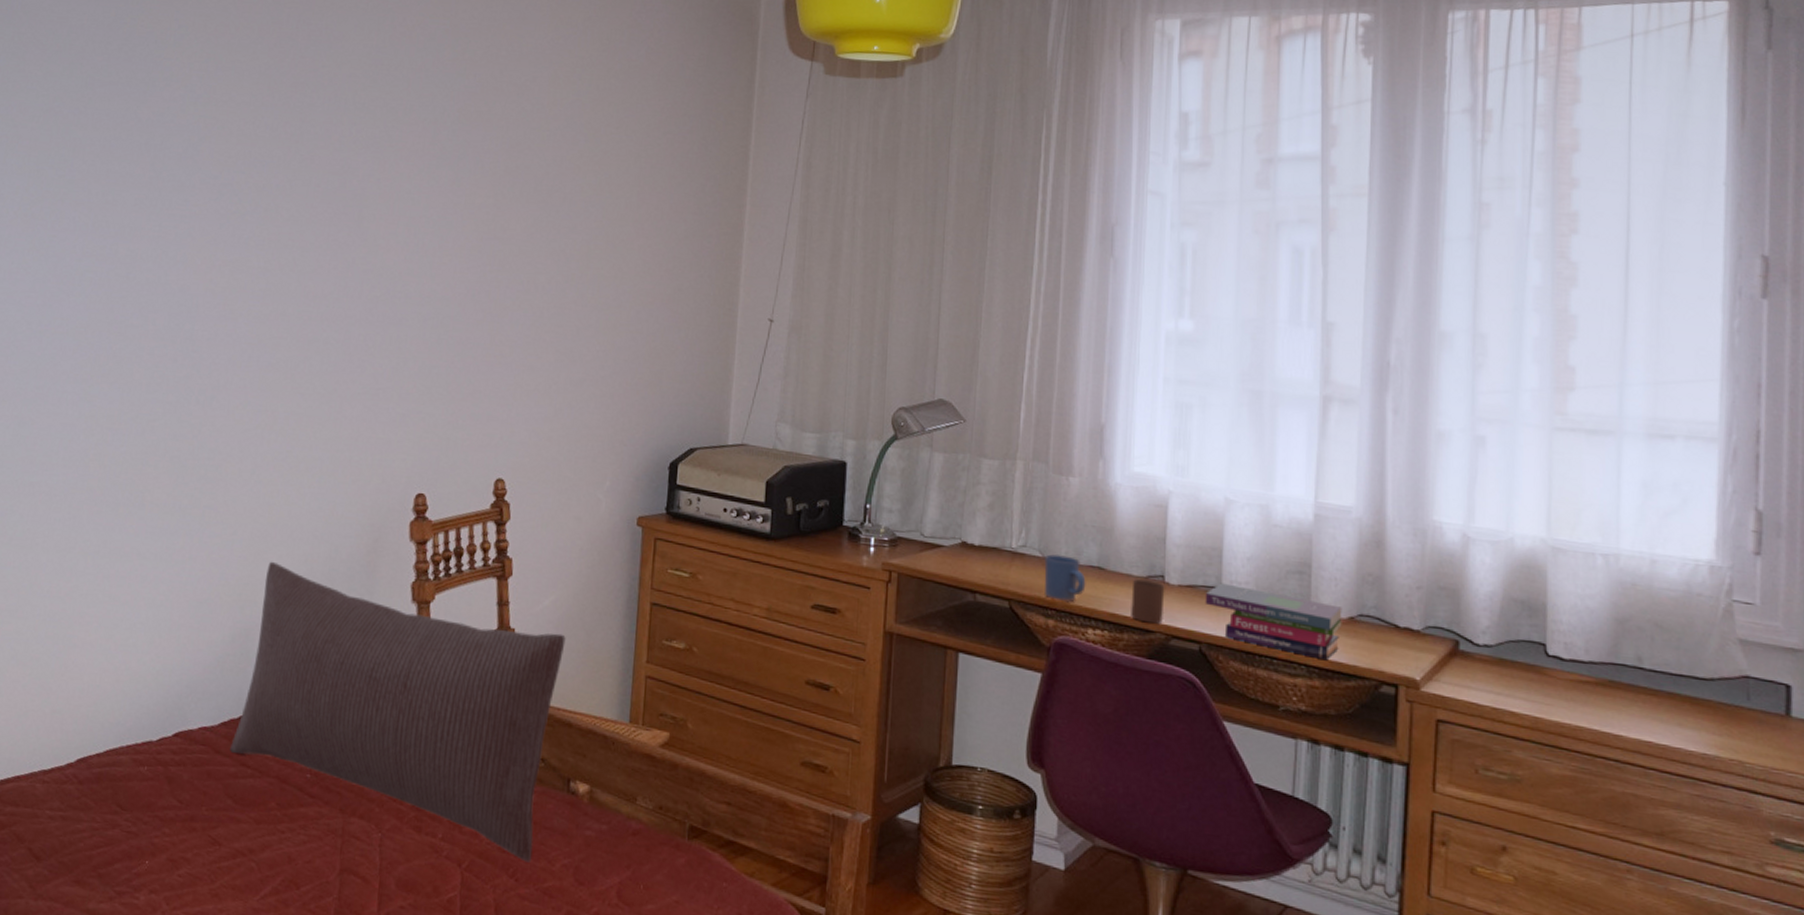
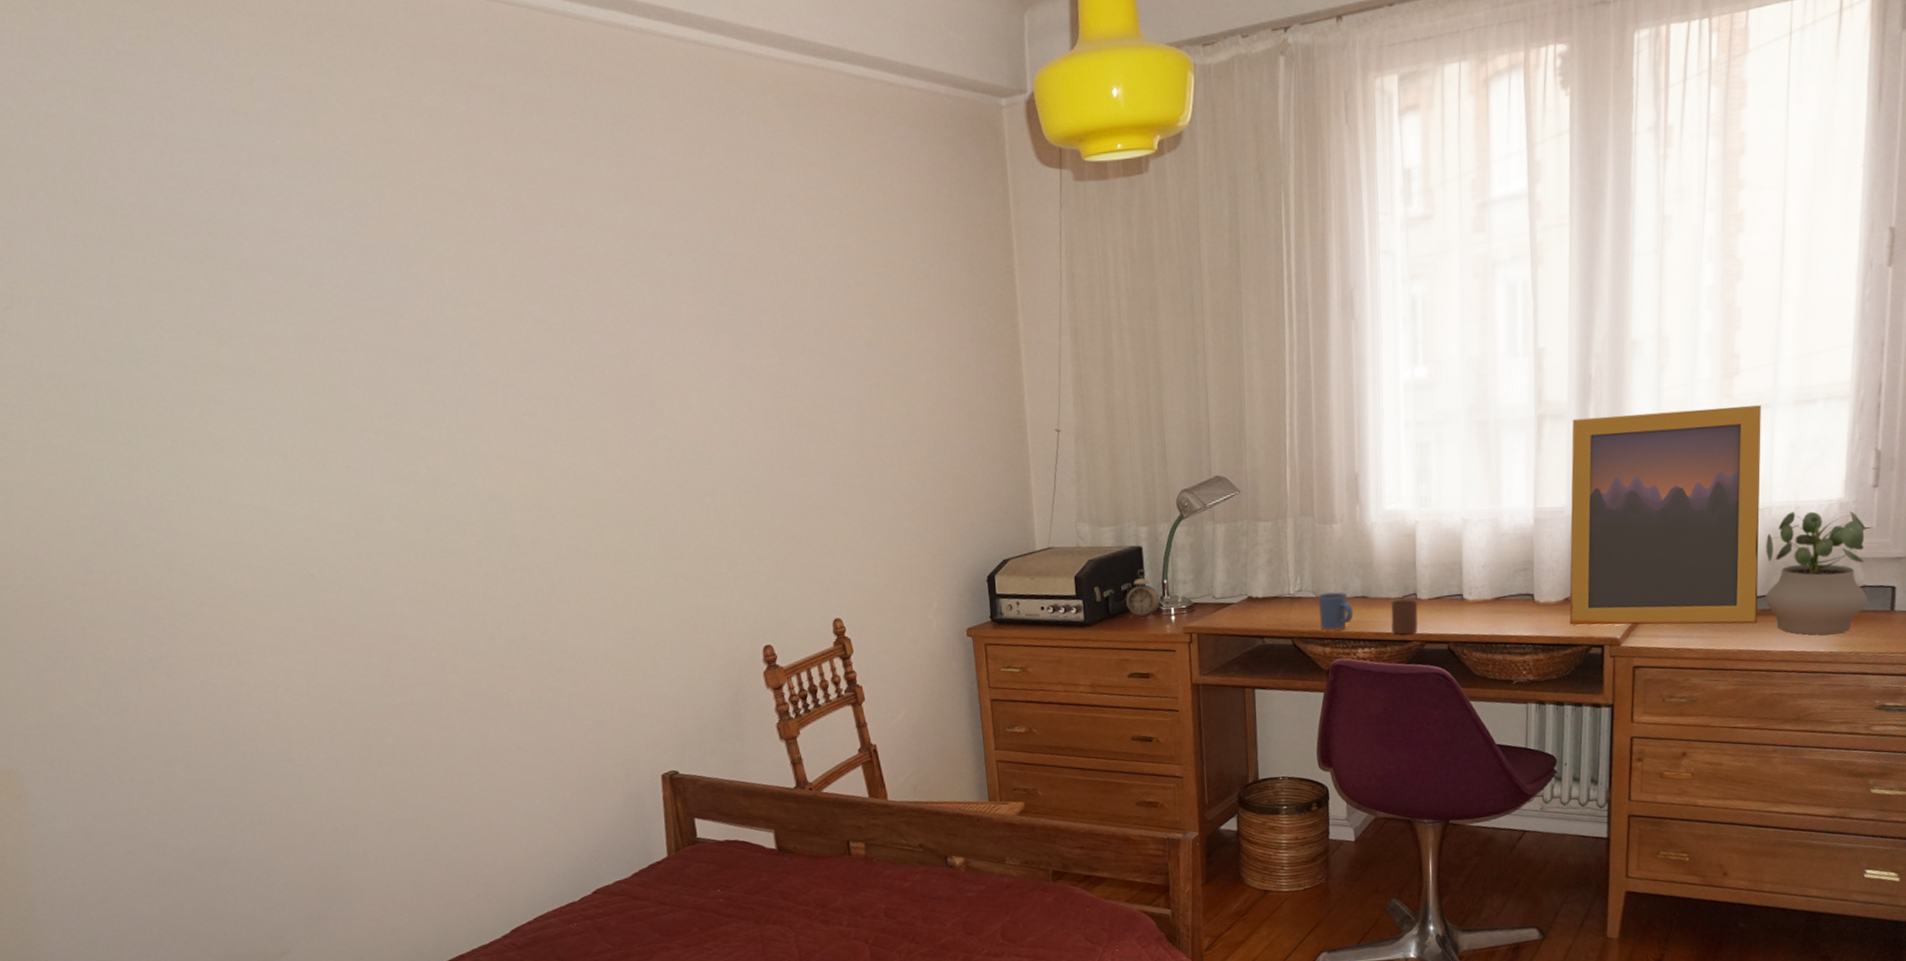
pillow: present [230,561,566,863] -> none [641,730,926,928]
alarm clock: none [820,487,860,547] -> present [1126,569,1161,620]
books: present [1205,583,1342,661] -> none [1450,590,1559,637]
picture frame: none [1355,408,1604,697] -> present [1569,405,1761,626]
potted plant: none [1611,565,1754,732] -> present [1764,511,1868,635]

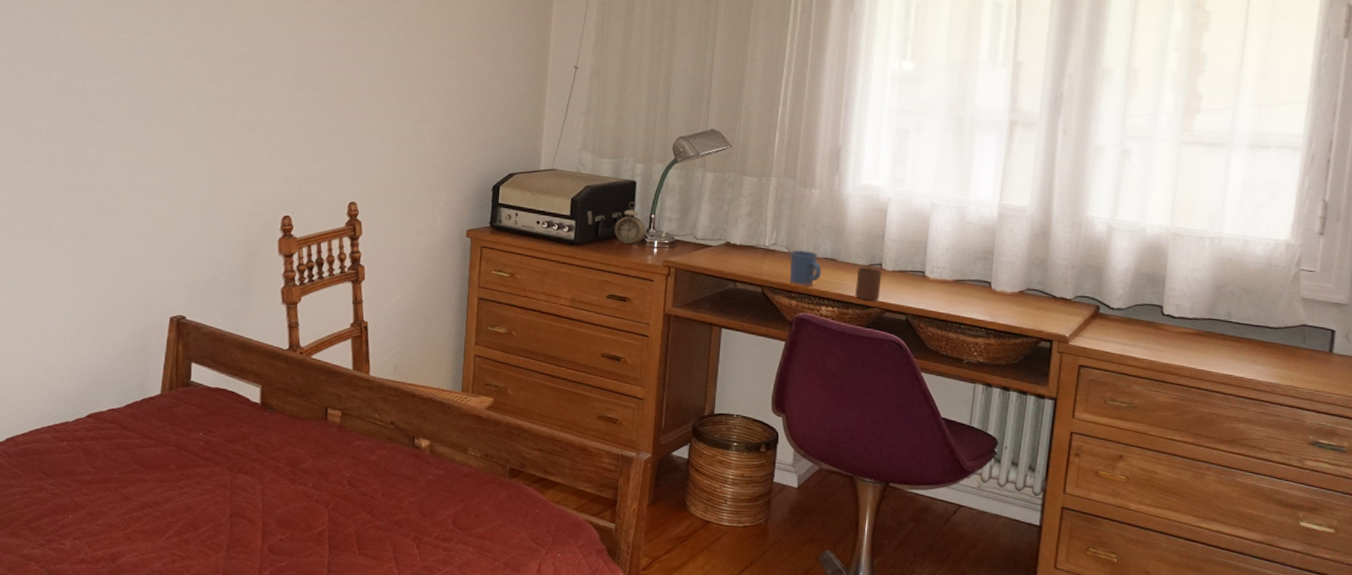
picture frame: present [1569,405,1761,626] -> none [1022,129,1218,344]
potted plant: present [1764,511,1868,635] -> none [1208,245,1310,366]

